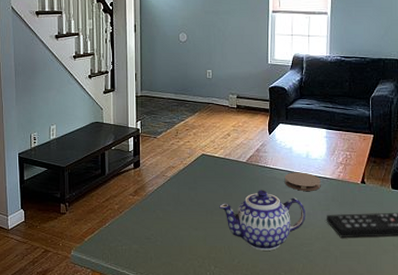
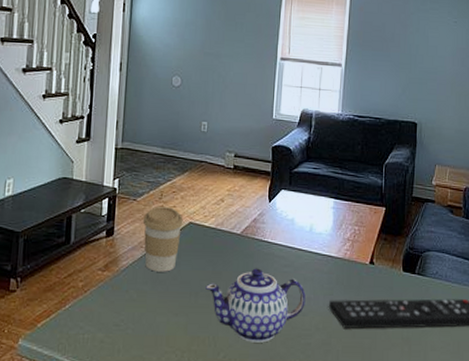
coffee cup: none [163,141,197,195] -> present [142,206,184,272]
coaster: present [284,172,321,191] -> none [283,248,325,271]

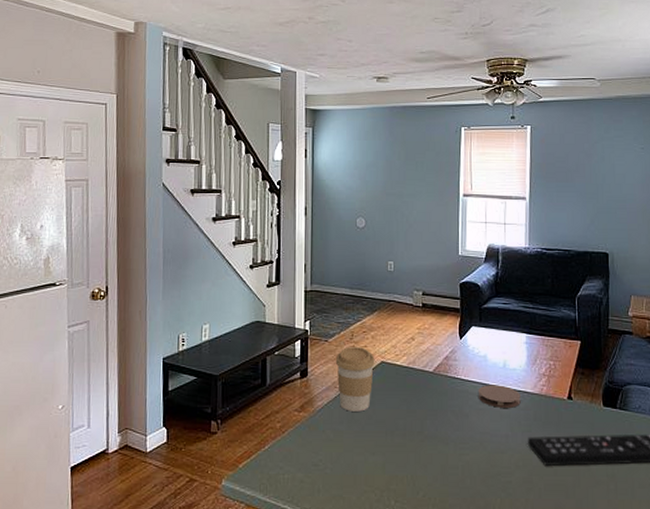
teapot: present [206,268,306,343] -> none [401,406,503,481]
coaster: none [283,248,325,271] -> present [478,385,521,408]

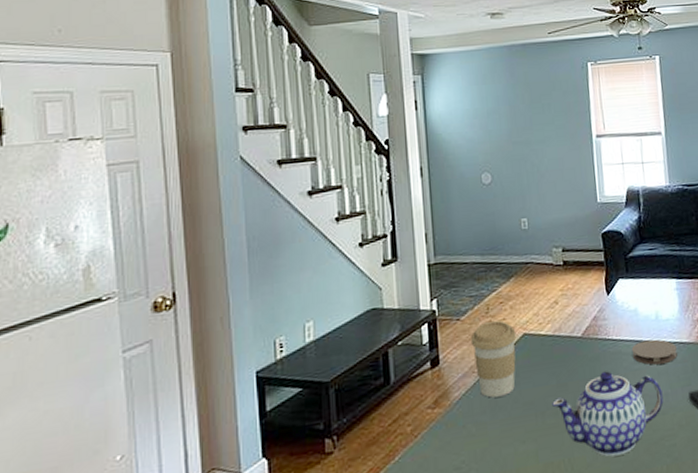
teapot: none [401,406,503,481] -> present [552,371,664,457]

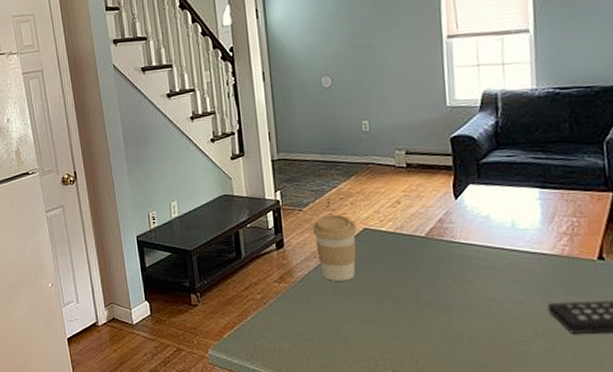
teapot: present [552,371,664,457] -> none [392,272,517,350]
coaster: present [631,339,677,365] -> none [481,247,536,272]

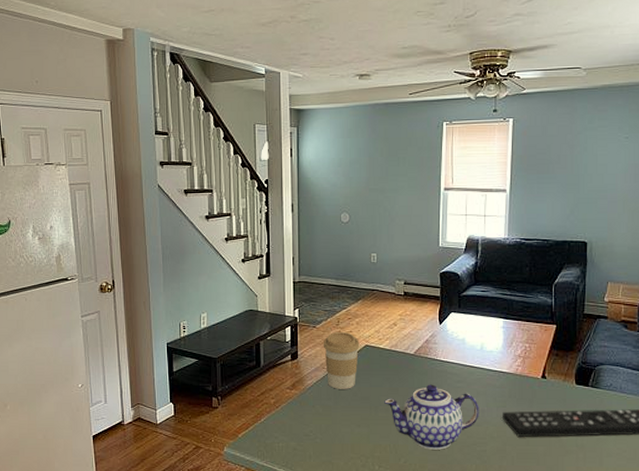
teapot: none [392,272,517,350] -> present [384,384,479,450]

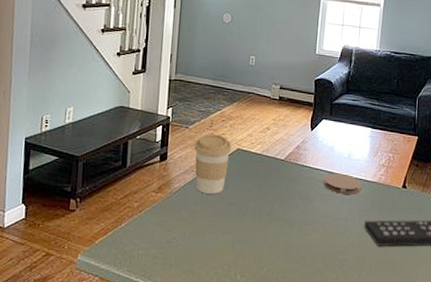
teapot: present [384,384,479,450] -> none [251,191,343,259]
coaster: none [456,365,496,386] -> present [323,173,361,194]

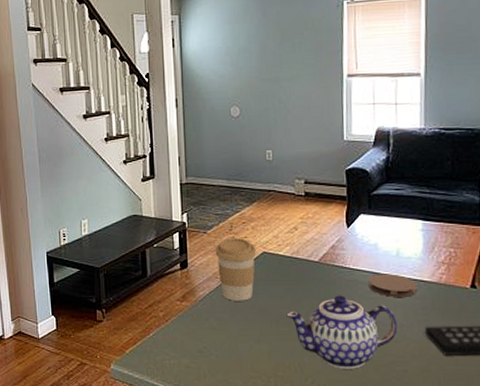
teapot: none [251,191,343,259] -> present [286,295,397,369]

